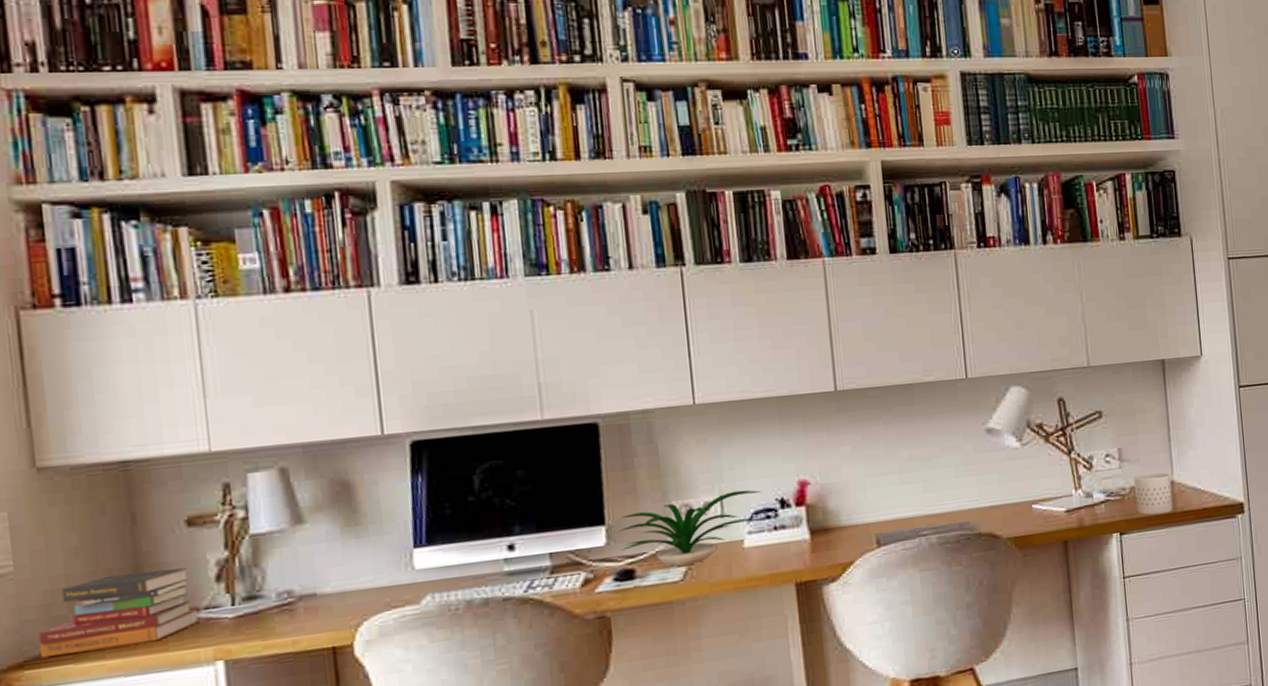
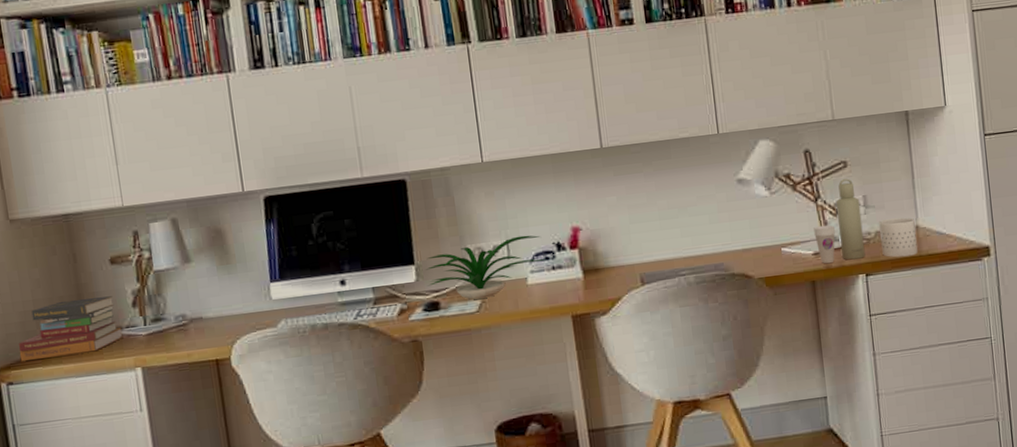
cup: none [1066,479,1089,523] -> present [813,225,835,264]
bottle: none [1091,430,1120,518] -> present [836,179,866,261]

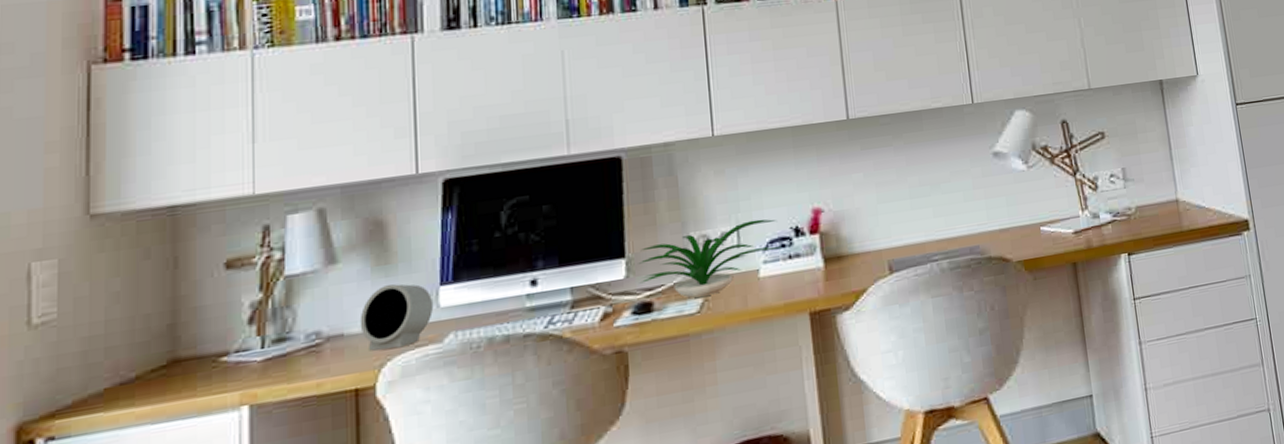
books: present [18,296,123,362] -> none [72,311,229,407]
clock: none [212,279,267,331] -> present [359,284,434,351]
cup: present [813,225,835,264] -> none [1073,200,1096,244]
bottle: present [836,179,866,261] -> none [1095,150,1127,239]
mug: present [878,217,918,258] -> none [1138,191,1179,235]

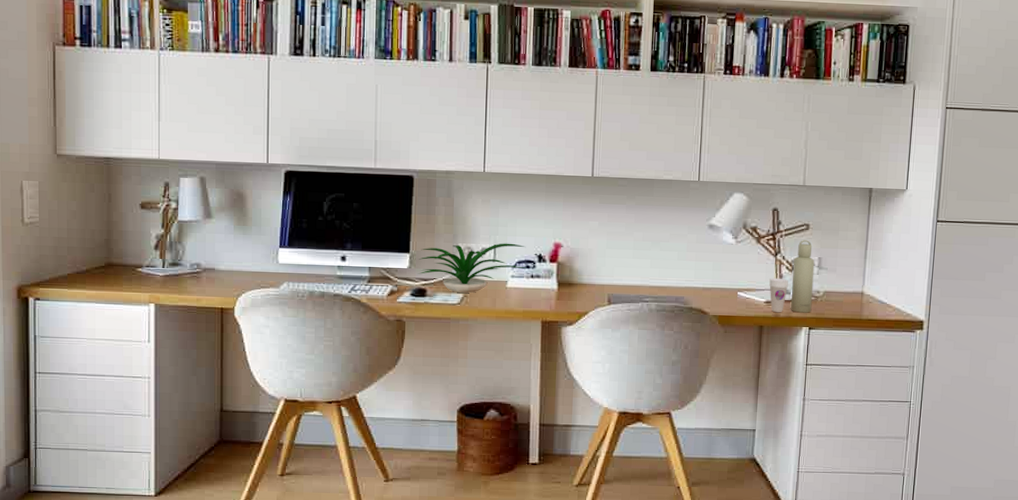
clock: present [359,284,434,351] -> none [225,240,275,286]
cup: none [1073,200,1096,244] -> present [769,278,788,313]
bottle: none [1095,150,1127,239] -> present [791,240,815,314]

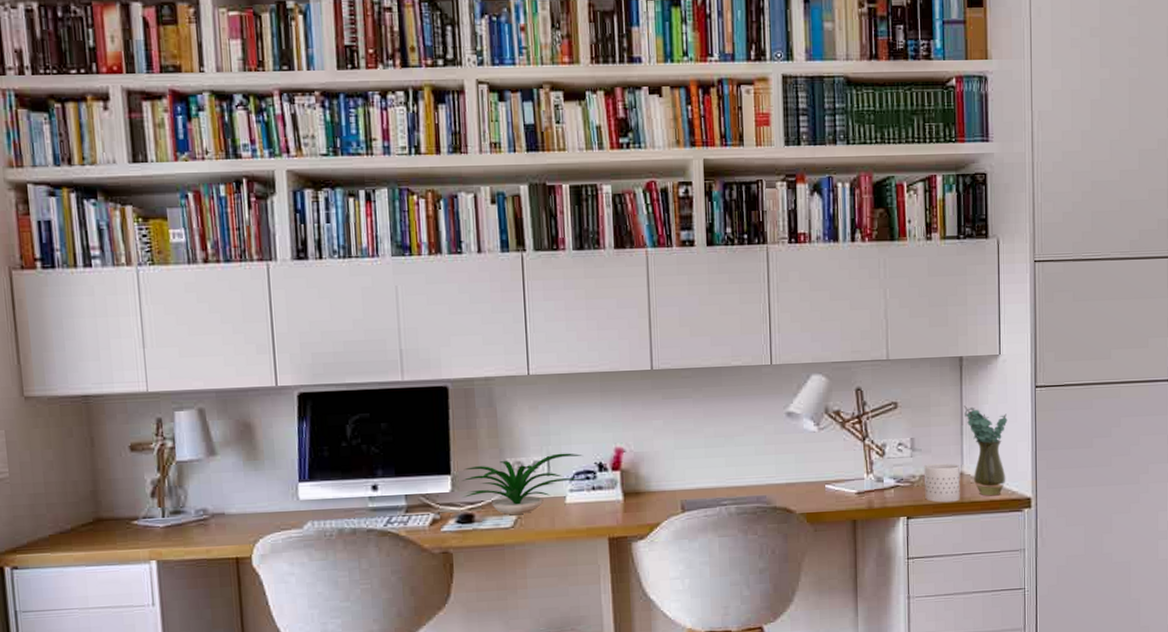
cup: present [769,278,788,313] -> none [859,465,880,504]
bottle: present [791,240,815,314] -> none [884,420,908,503]
mug: none [826,282,862,318] -> present [923,463,961,503]
vase: none [869,232,909,316] -> present [963,406,1008,496]

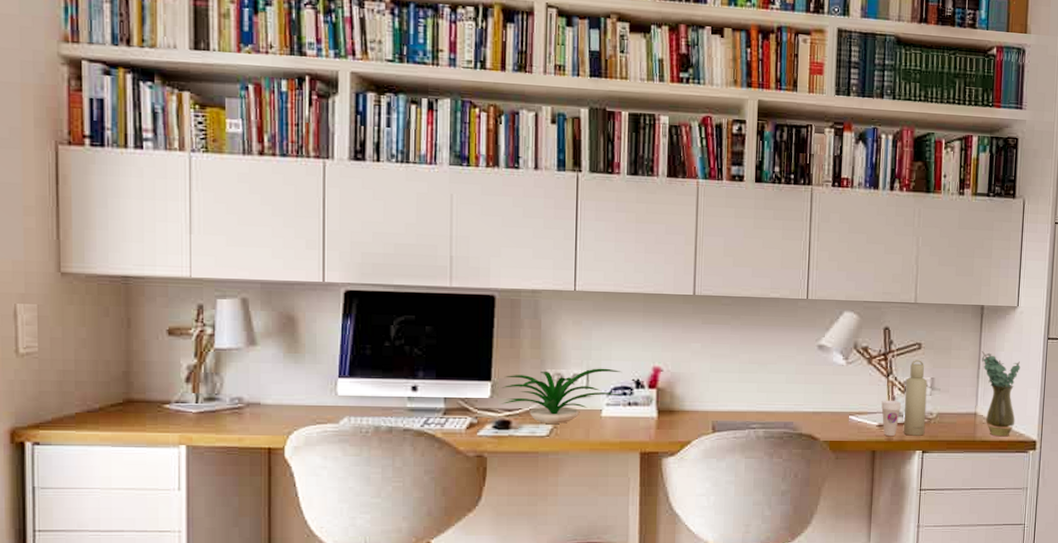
cup: none [859,465,880,504] -> present [881,400,901,437]
bottle: none [884,420,908,503] -> present [904,360,928,437]
mug: present [923,463,961,503] -> none [940,403,975,440]

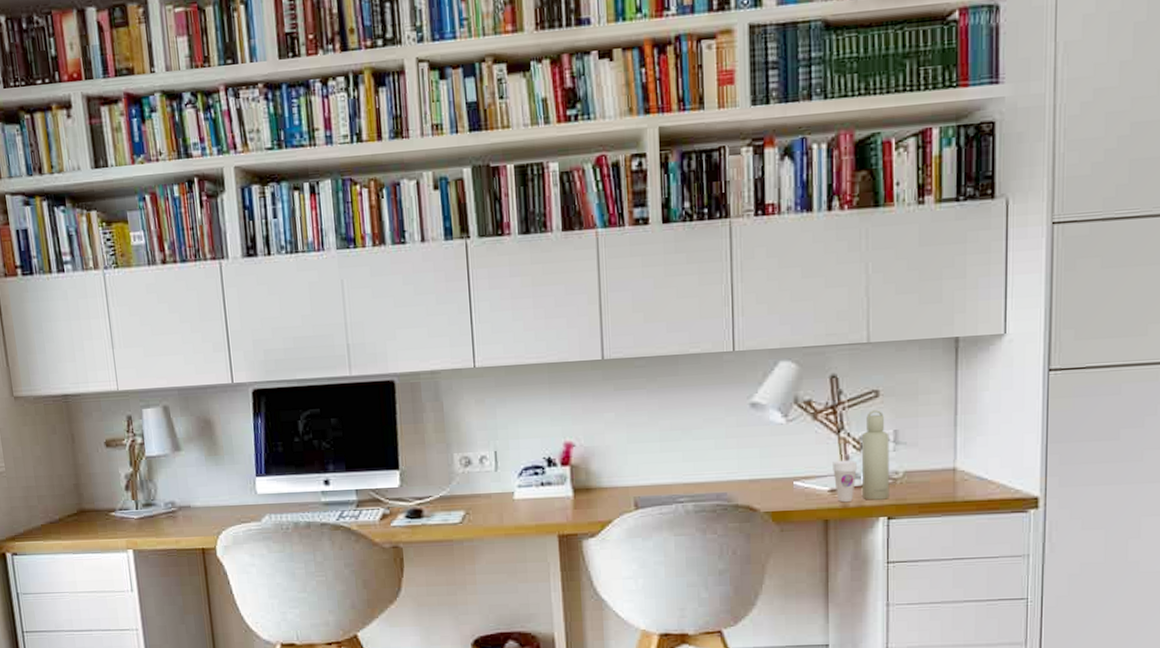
plant: present [501,368,623,424] -> none [410,447,535,510]
vase: present [981,351,1021,437] -> none [958,393,1013,495]

